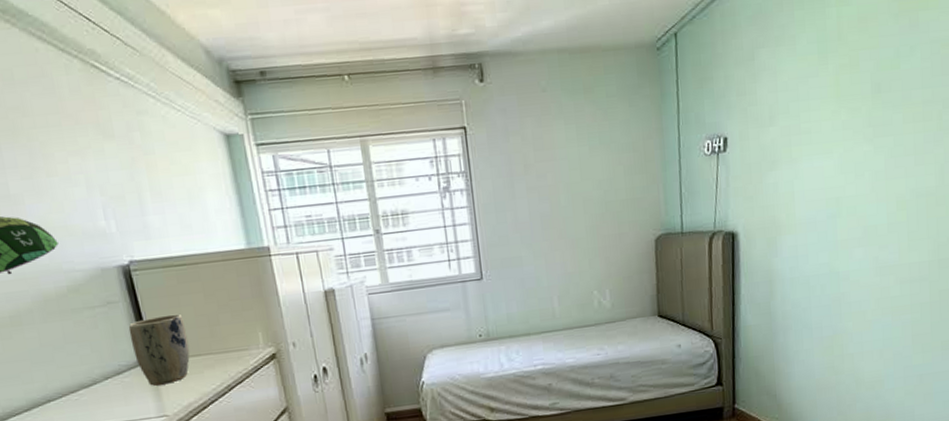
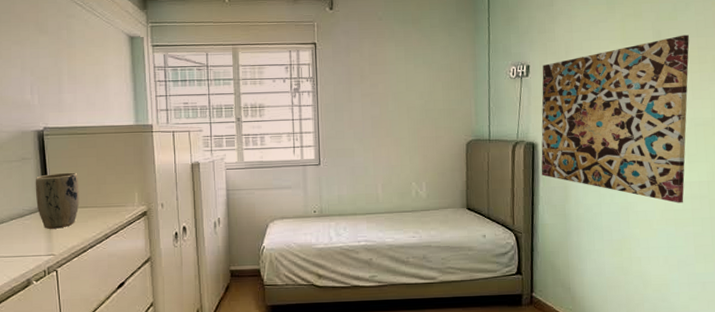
wall art: none [742,86,913,289] -> present [541,35,689,203]

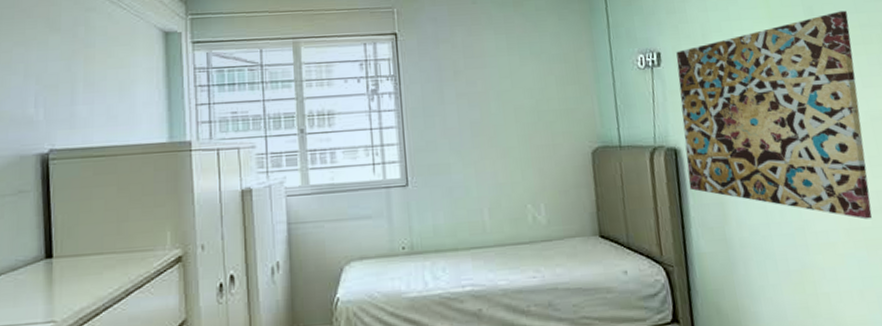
plant pot: present [35,172,80,229] -> none [33,207,93,286]

